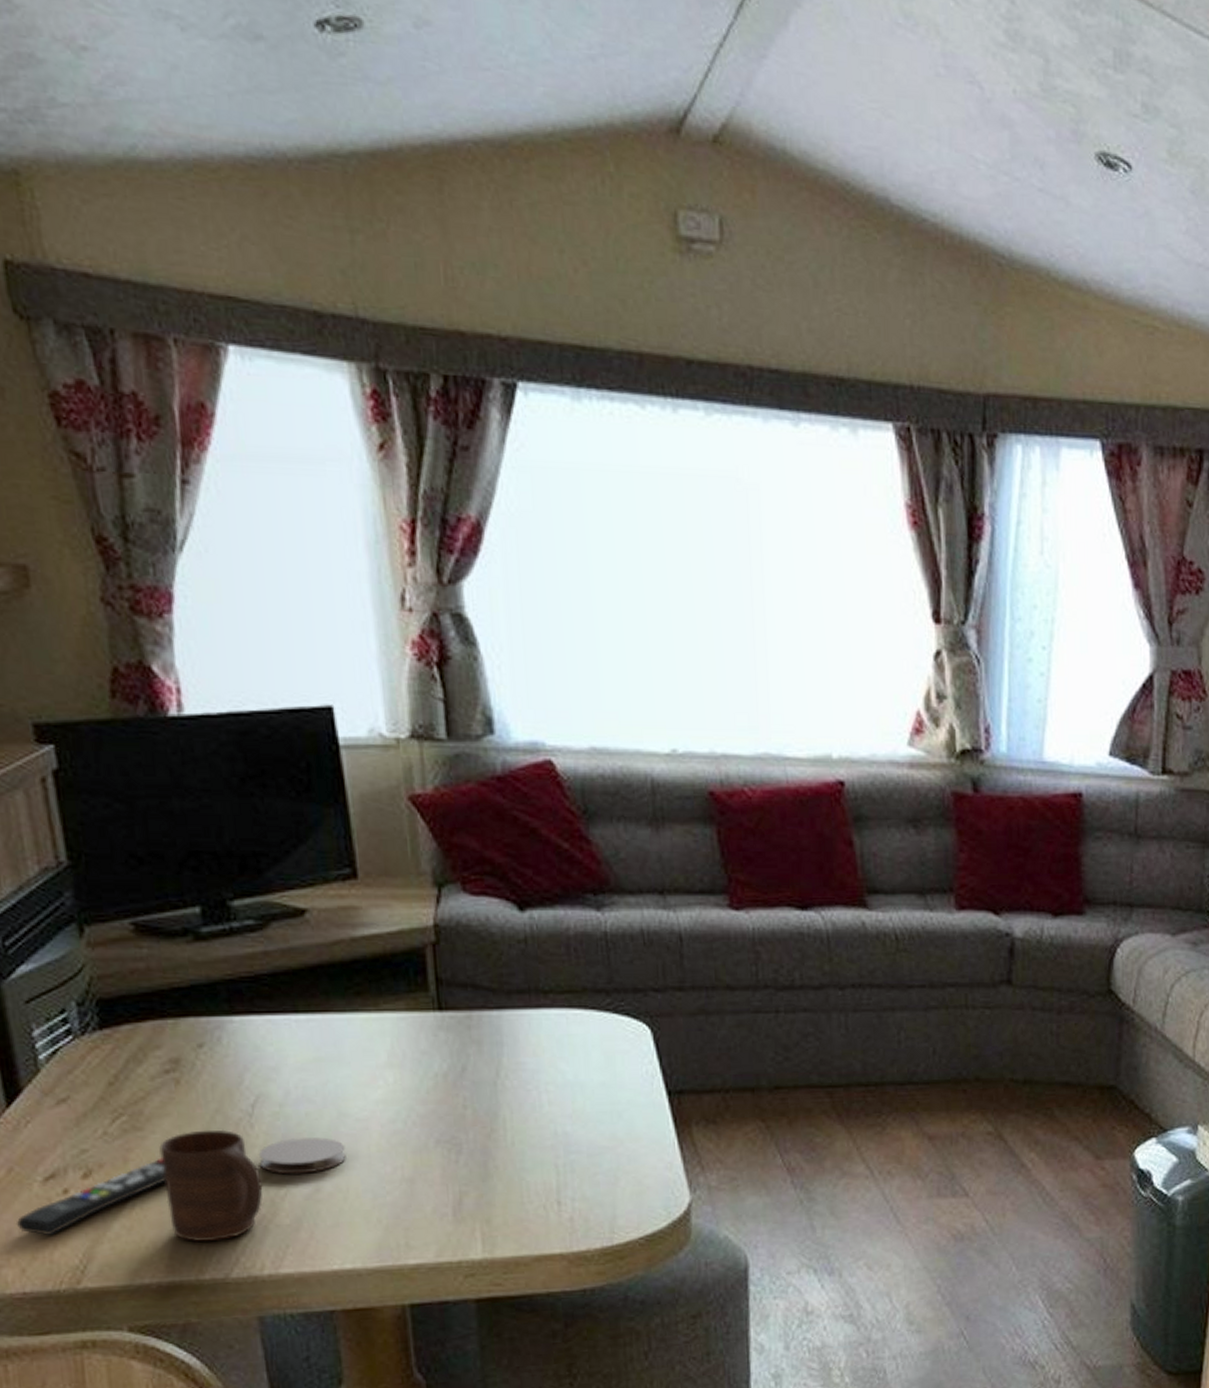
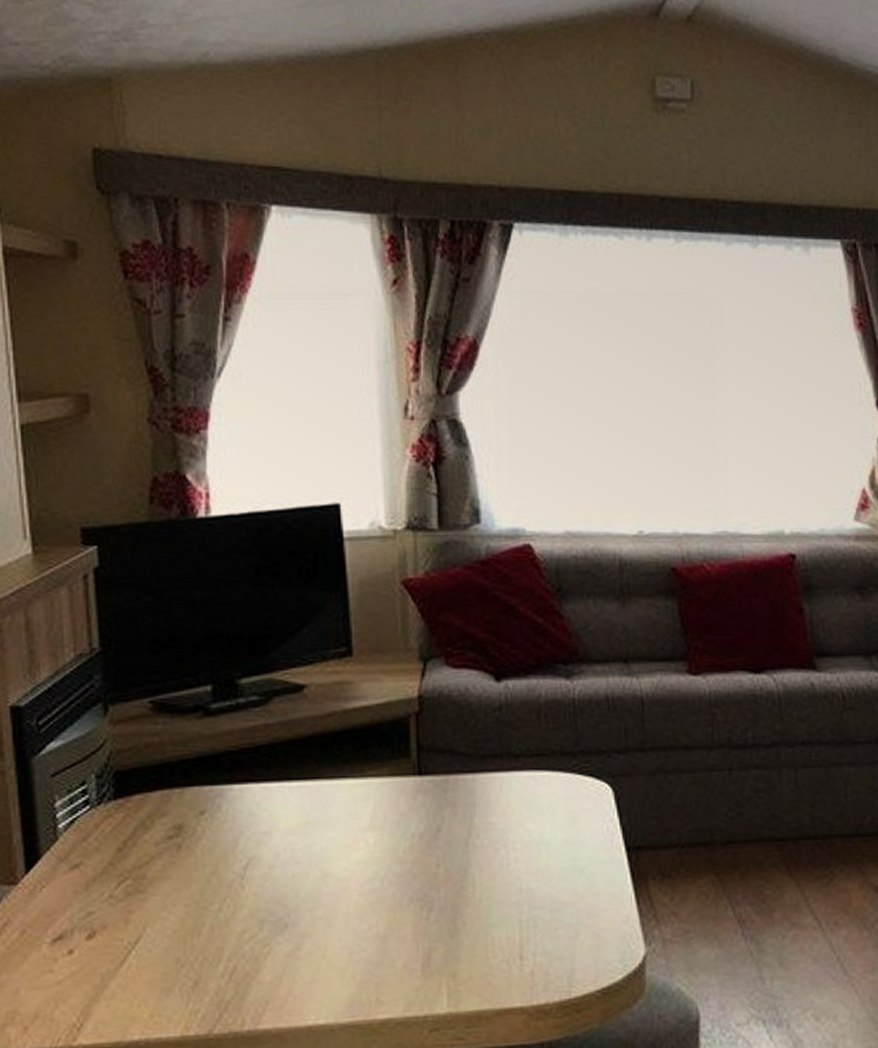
remote control: present [16,1157,166,1236] -> none [23,918,161,995]
cup: present [159,1129,263,1243] -> none [158,891,249,1000]
coaster: present [258,1137,346,1174] -> none [246,897,326,933]

